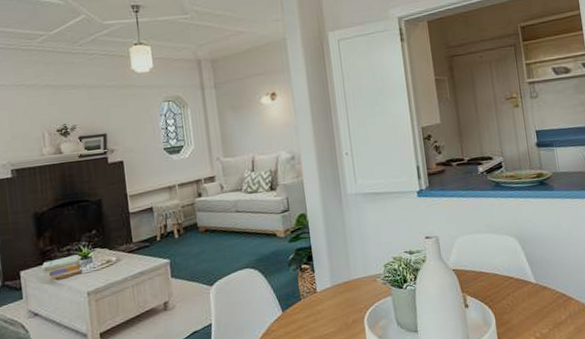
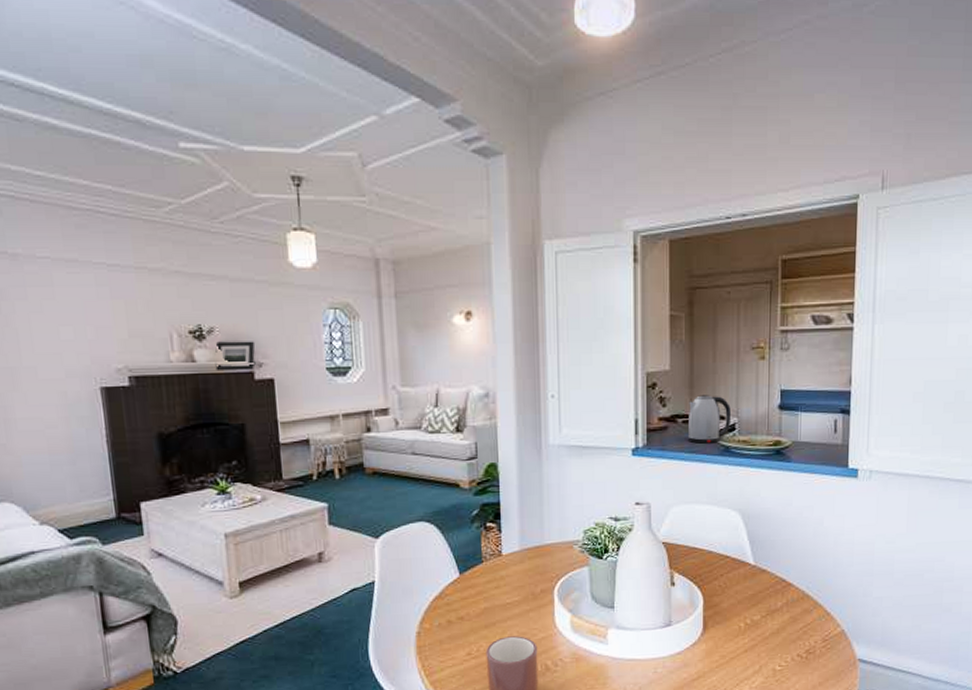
books: present [41,254,83,281] -> none [167,488,219,518]
kettle: none [460,140,498,182] -> present [687,395,731,444]

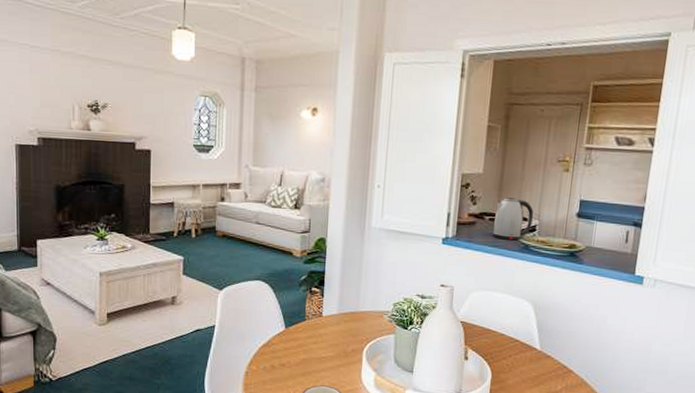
picture frame: present [215,341,256,371] -> none [106,115,139,142]

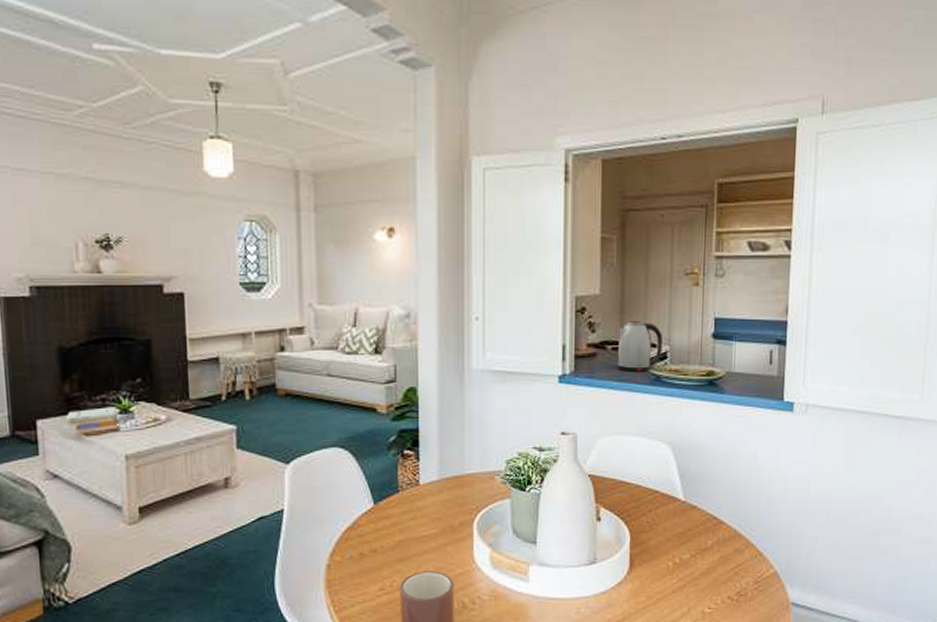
books: none [58,234,97,256] -> present [65,407,121,437]

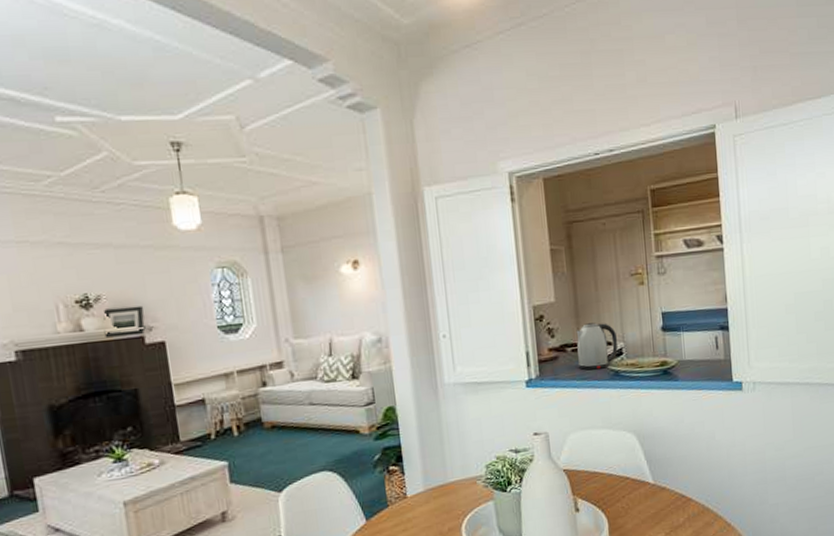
books: present [65,407,121,437] -> none [61,456,117,489]
picture frame: none [122,252,166,284] -> present [103,305,145,339]

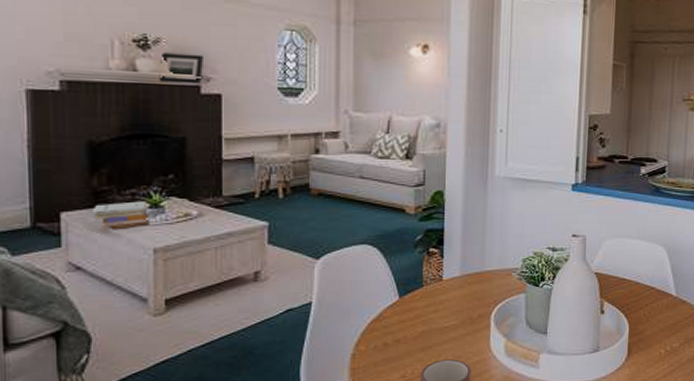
books: none [61,456,117,489] -> present [92,201,150,230]
kettle: present [576,322,618,371] -> none [623,139,662,183]

